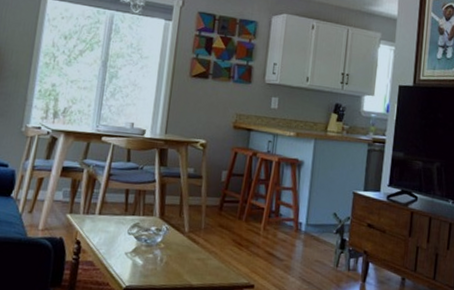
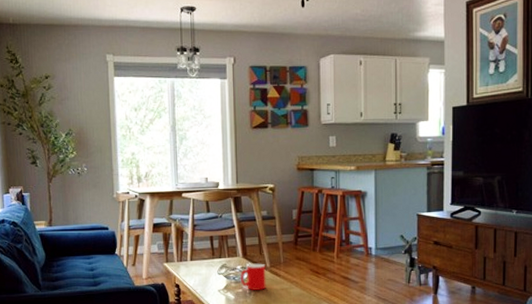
cup: none [152,225,184,258] -> present [240,263,266,290]

